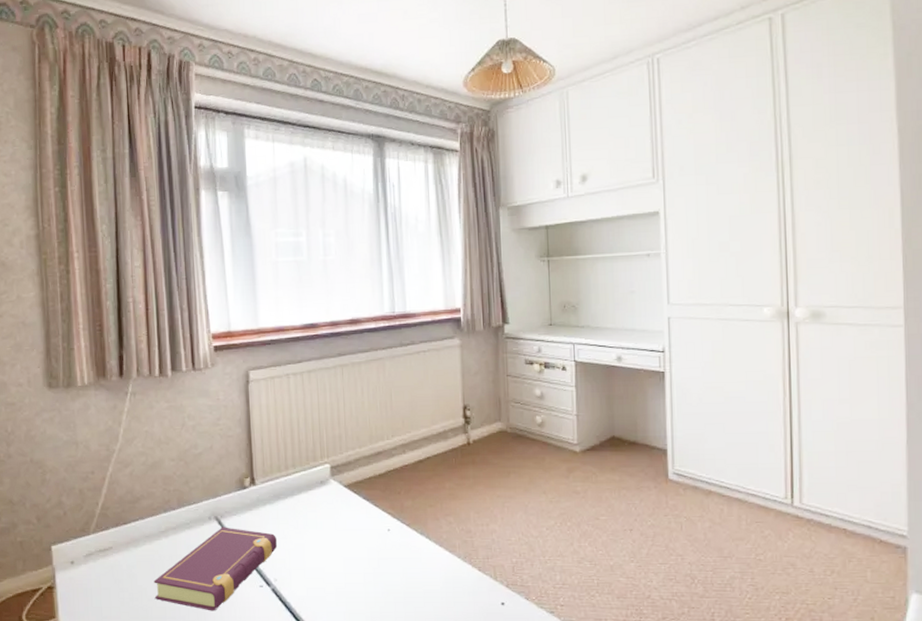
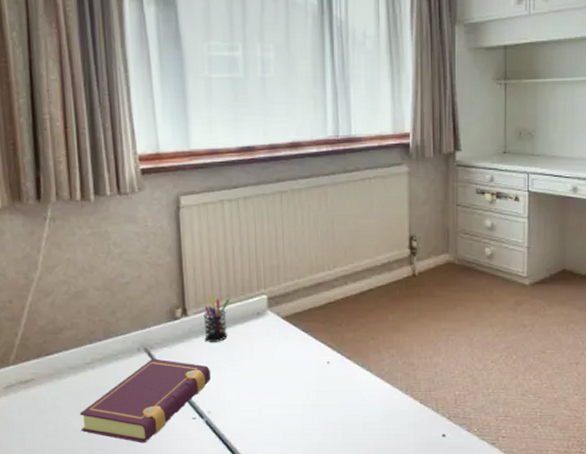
pen holder: none [270,466,295,510] -> present [203,296,229,342]

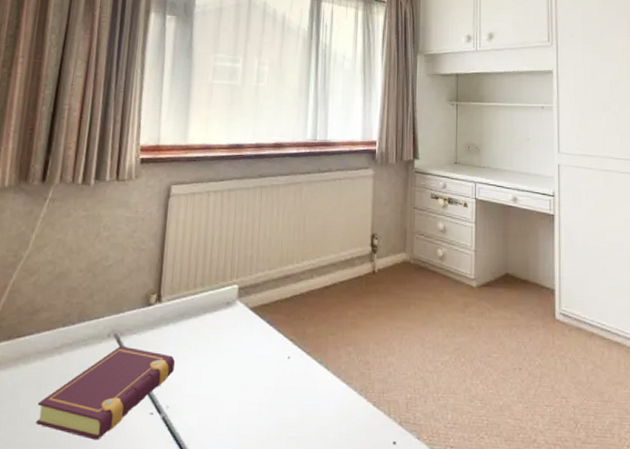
pen holder: present [203,296,229,342] -> none [174,283,203,331]

